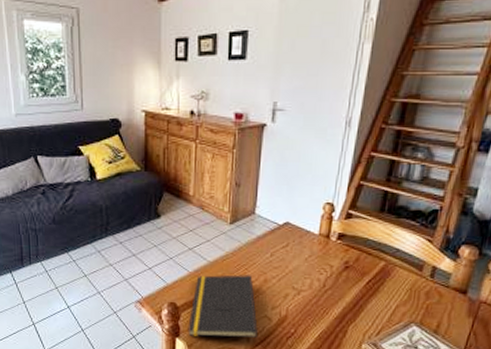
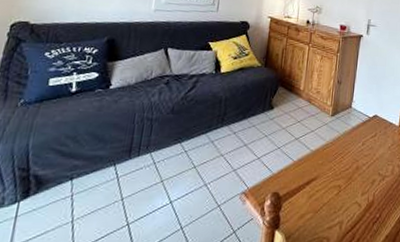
notepad: present [188,274,258,338] -> none [287,162,349,228]

